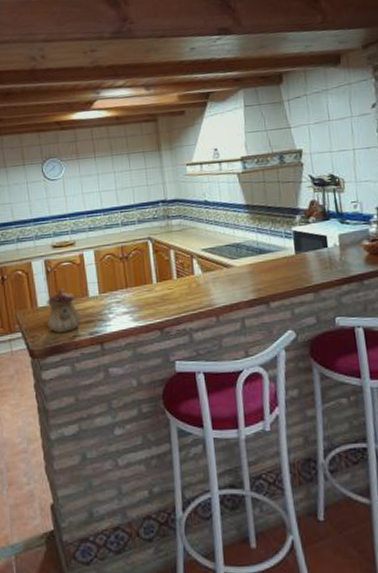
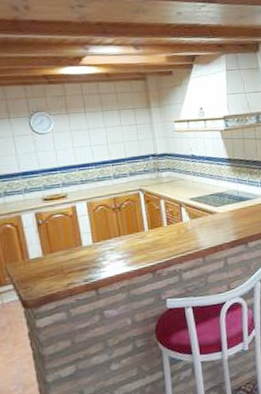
teapot: present [47,289,81,333] -> none [39,240,75,282]

